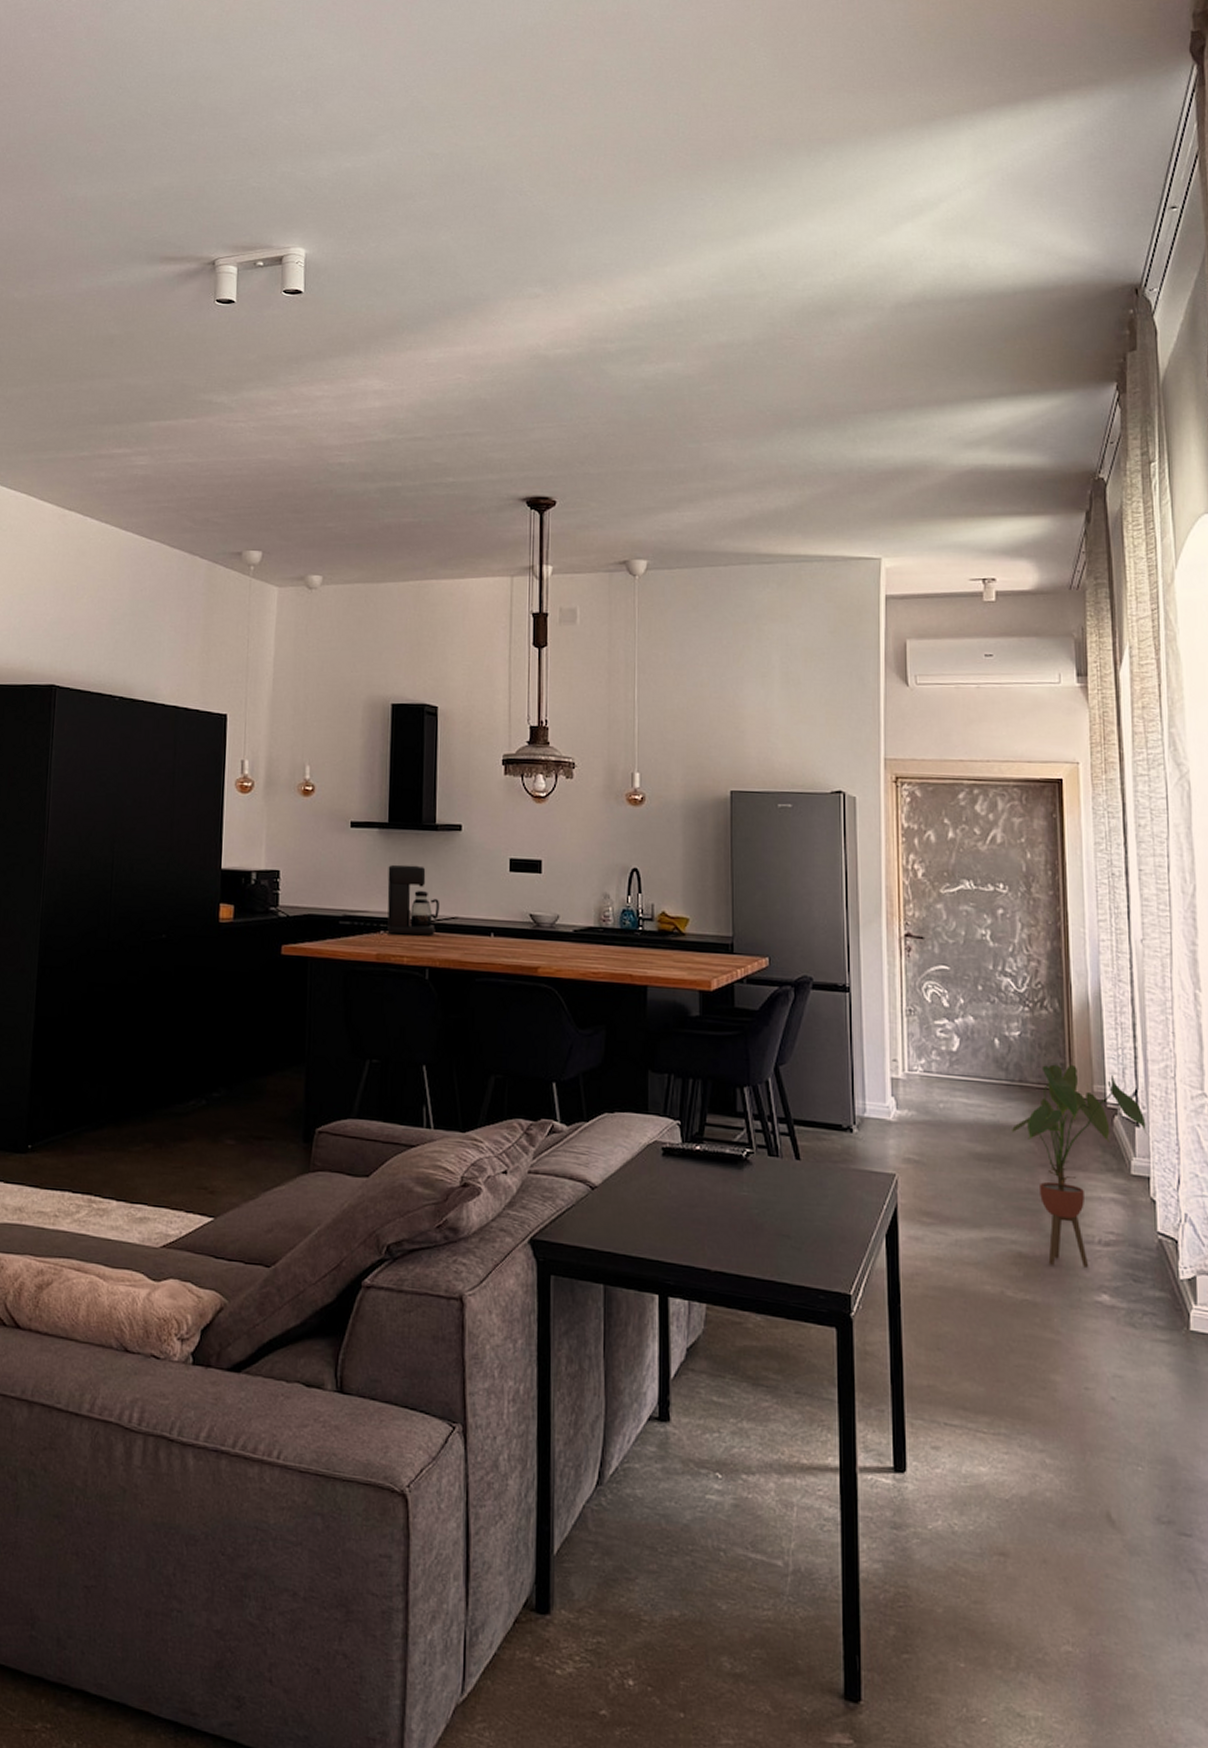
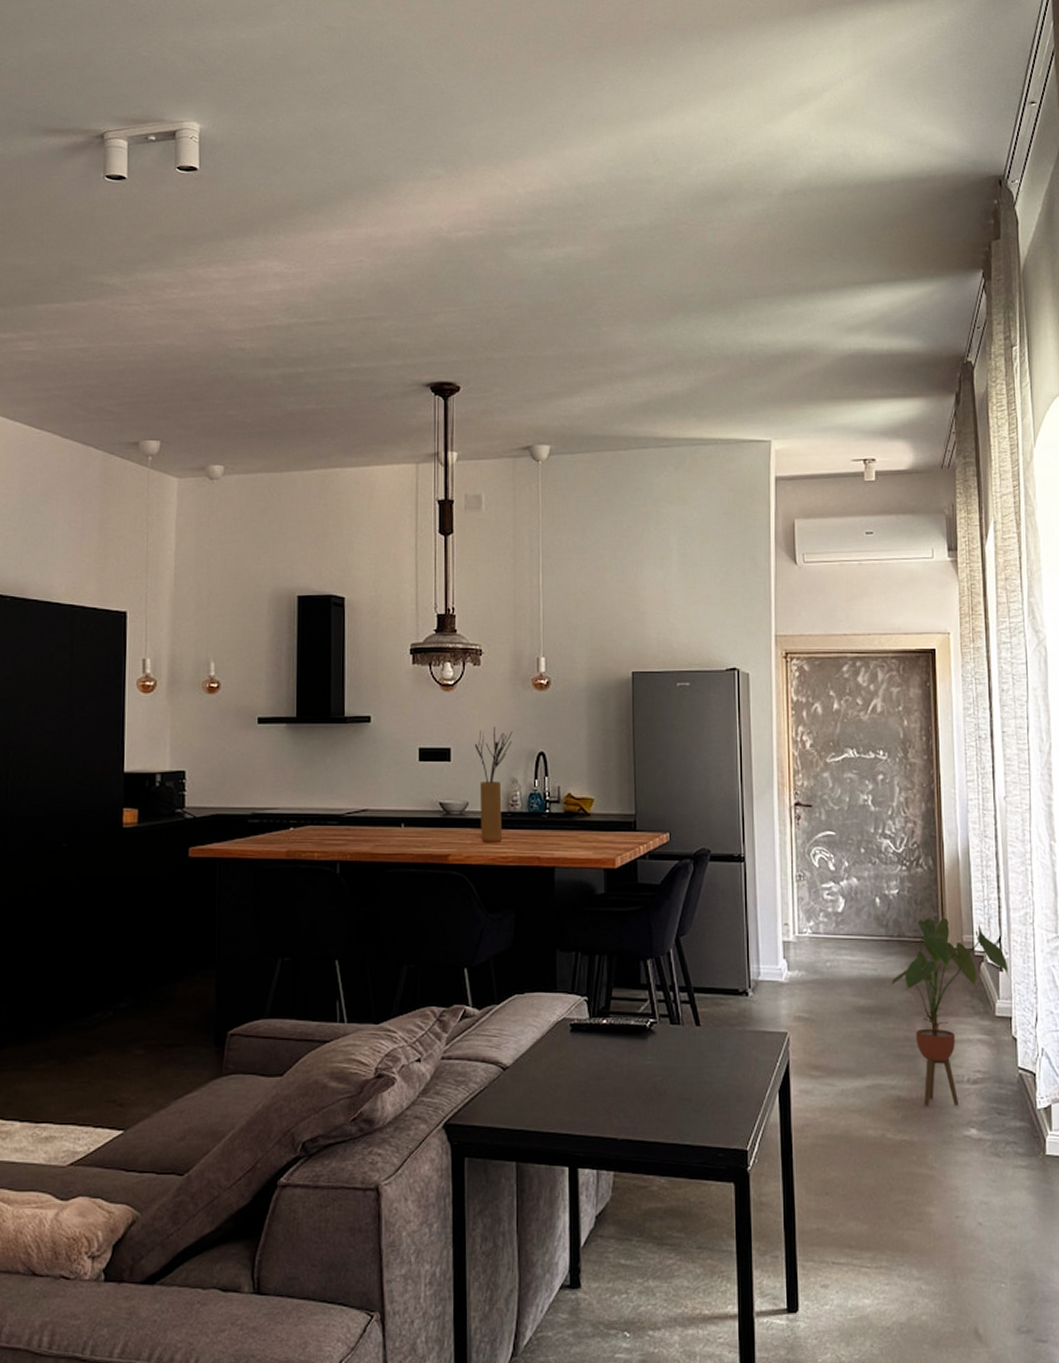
coffee maker: present [387,864,439,936] -> none [296,759,349,830]
vase: none [566,840,606,959] -> present [474,726,513,844]

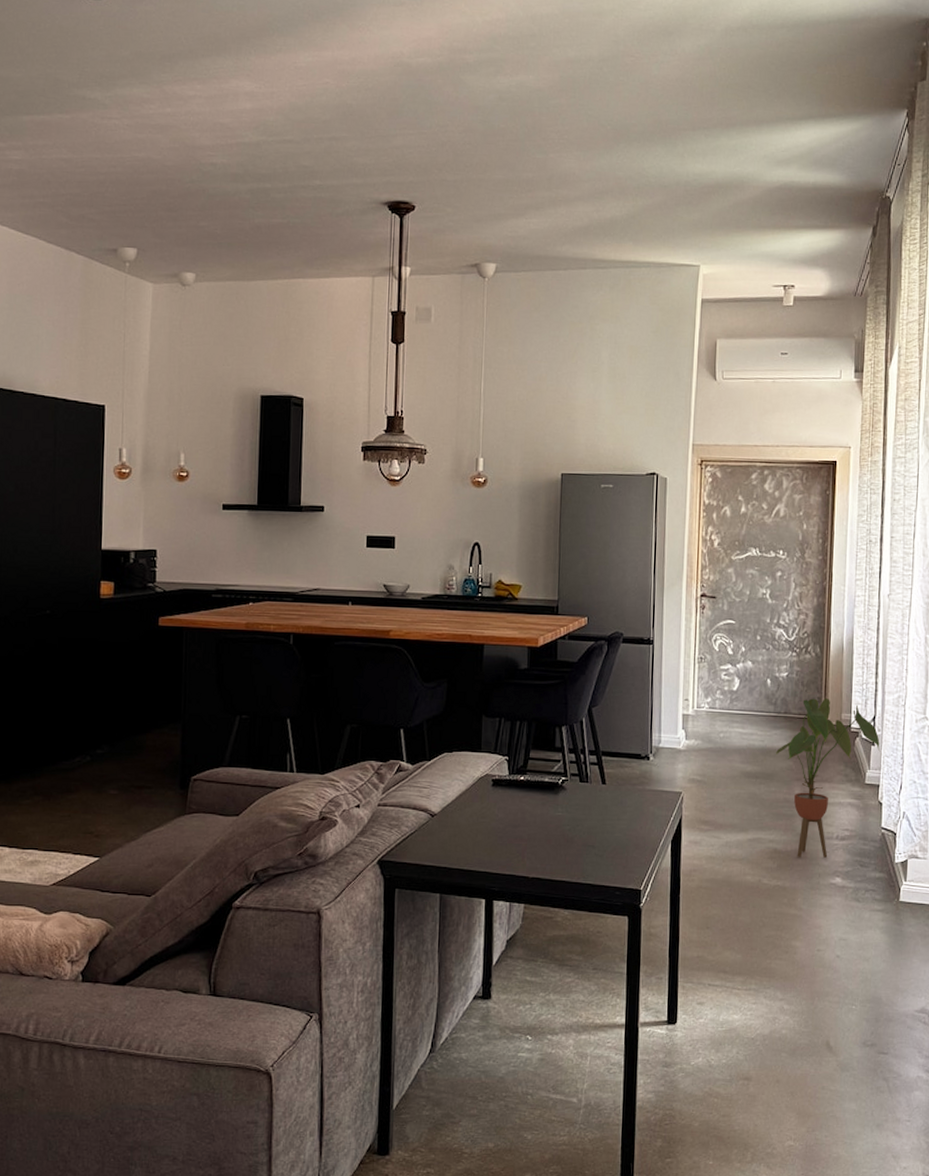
vase: present [474,726,513,844] -> none [416,518,452,622]

